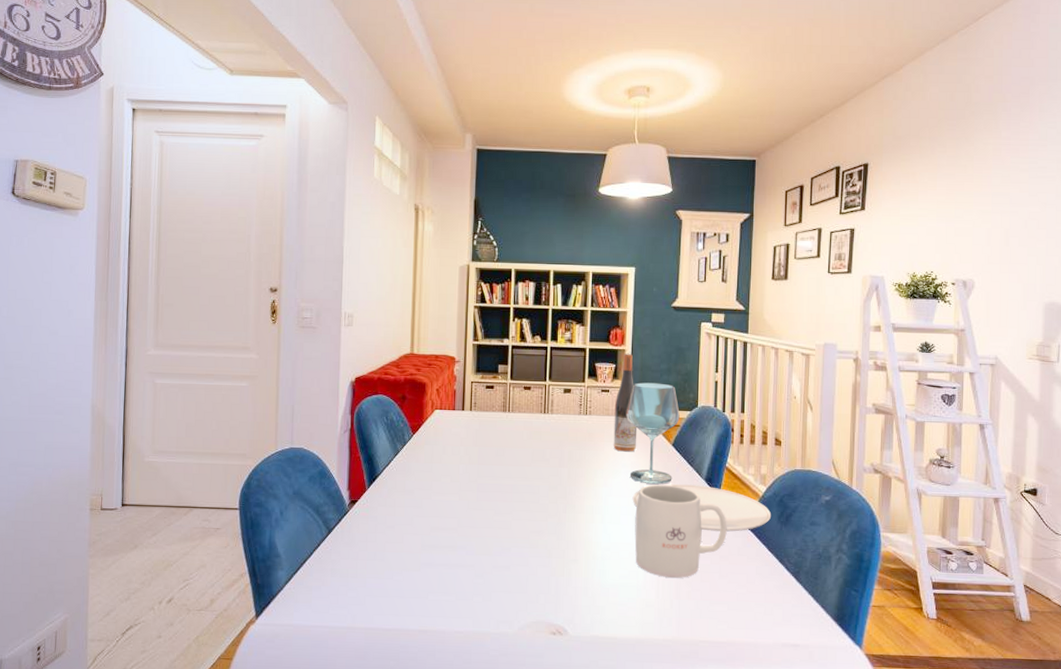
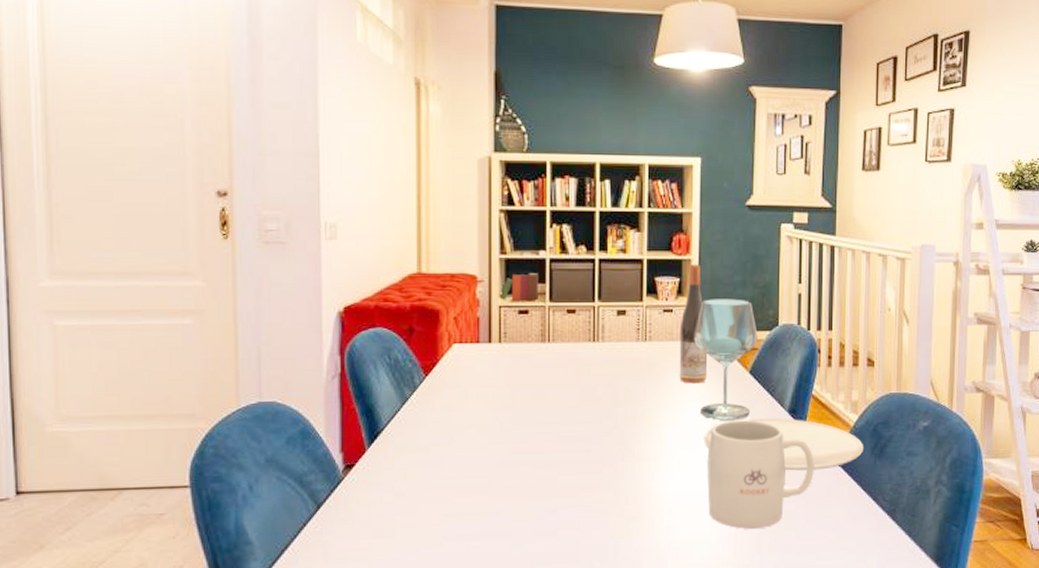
books: none [471,356,502,379] -> present [499,273,538,301]

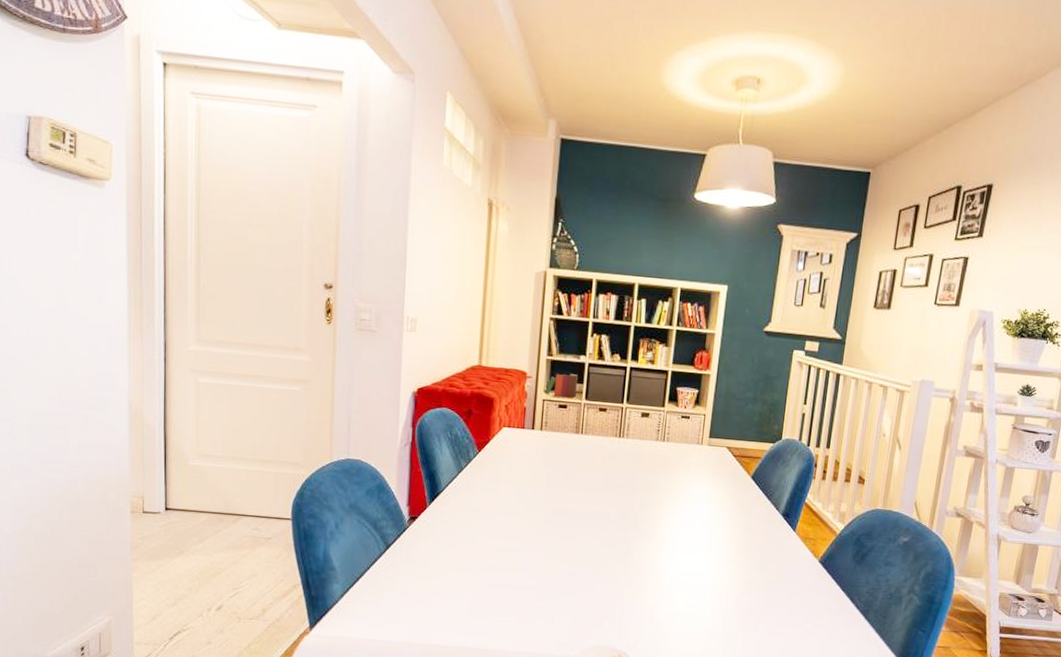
wine bottle: present [679,263,708,384] -> none [690,378,718,482]
wine glass: present [694,299,758,420] -> none [705,410,762,517]
plate: present [703,418,864,471] -> none [705,517,847,568]
mug: present [707,420,814,529] -> none [704,516,801,611]

